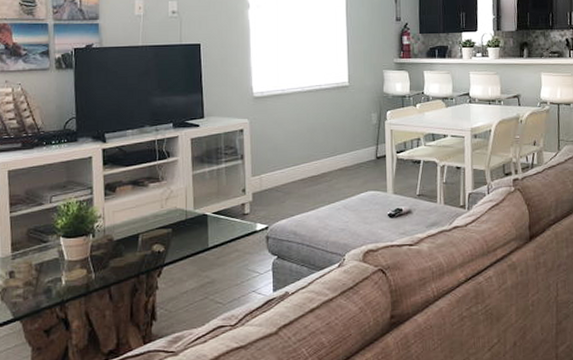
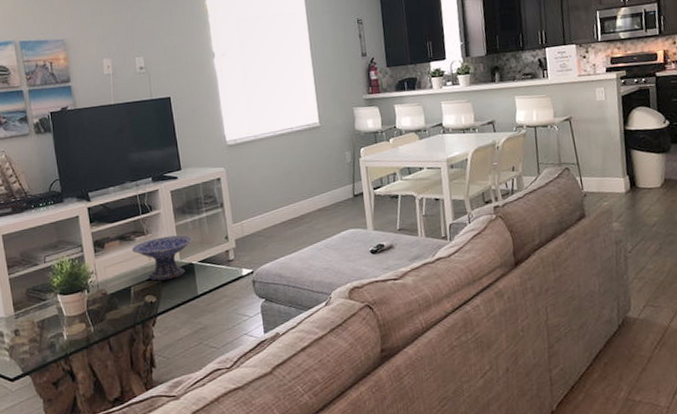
decorative bowl: none [145,184,210,230] -> present [132,235,194,281]

